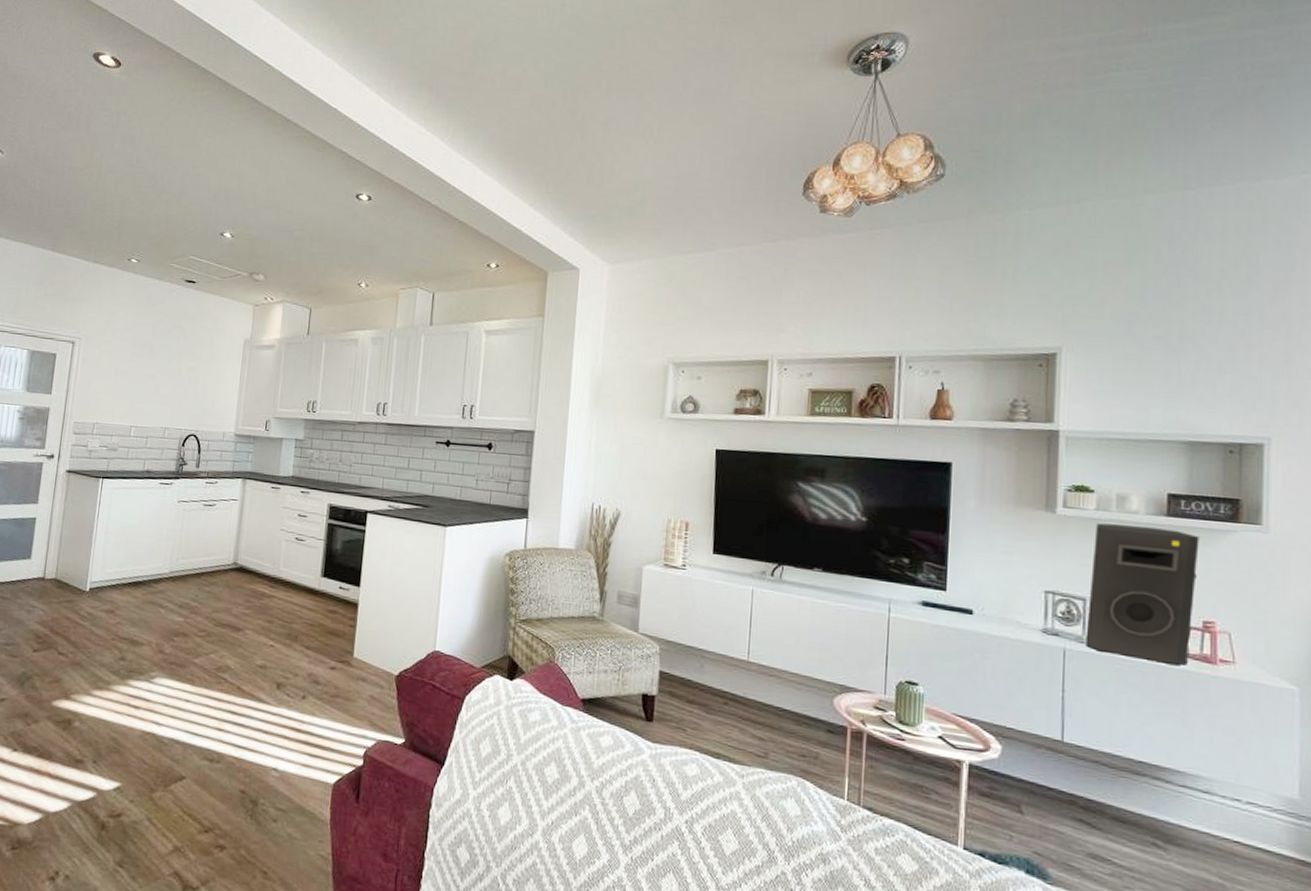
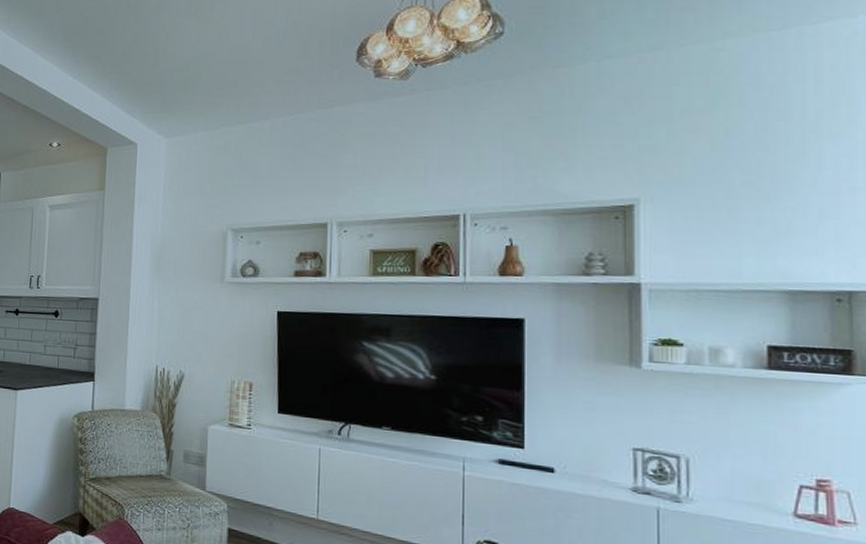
speaker: present [1085,523,1199,666] -> none [681,377,807,527]

